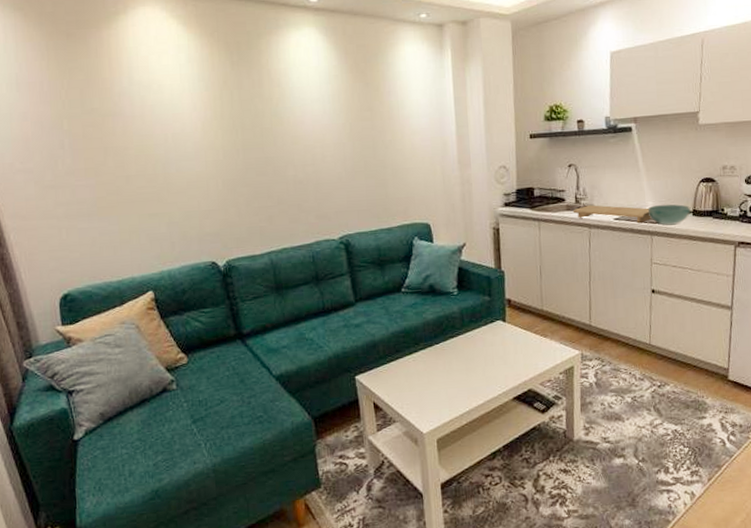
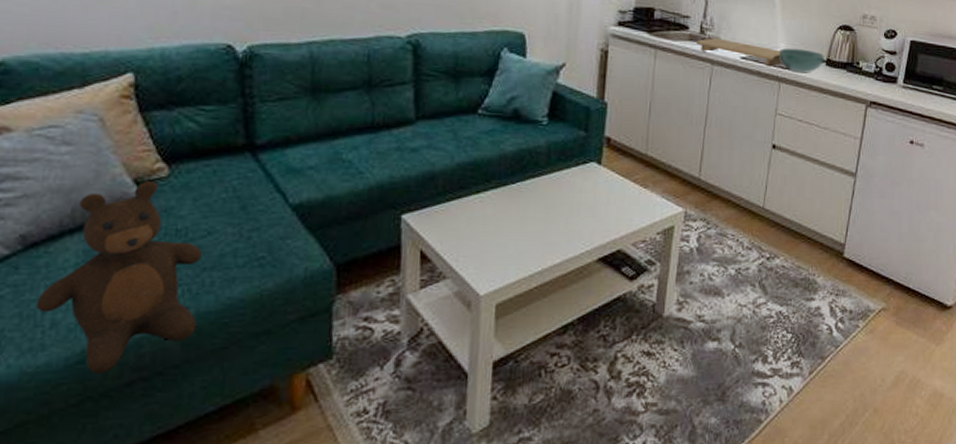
teddy bear: none [117,368,223,507] -> present [35,181,202,374]

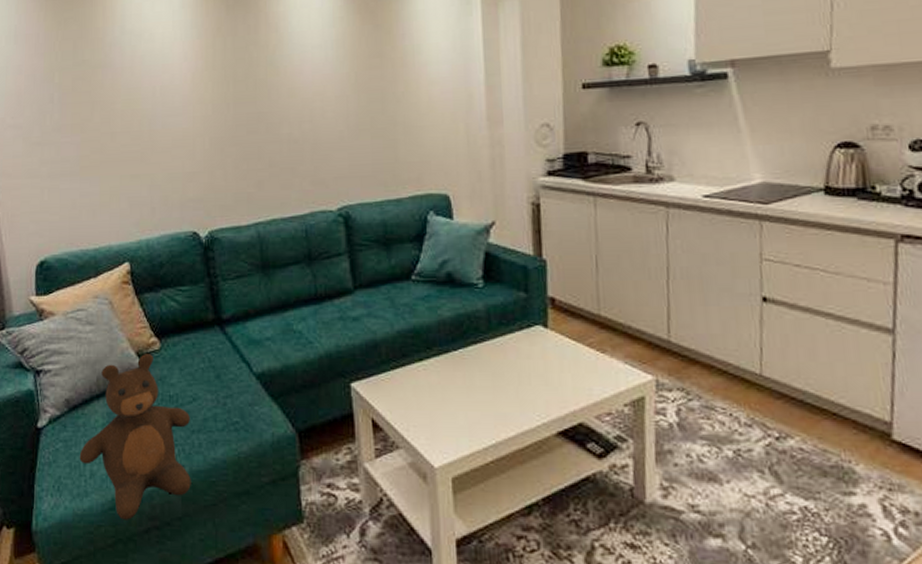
cutting board: present [696,38,782,67] -> none [642,176,760,204]
bowl: present [778,47,825,73] -> none [753,177,822,207]

